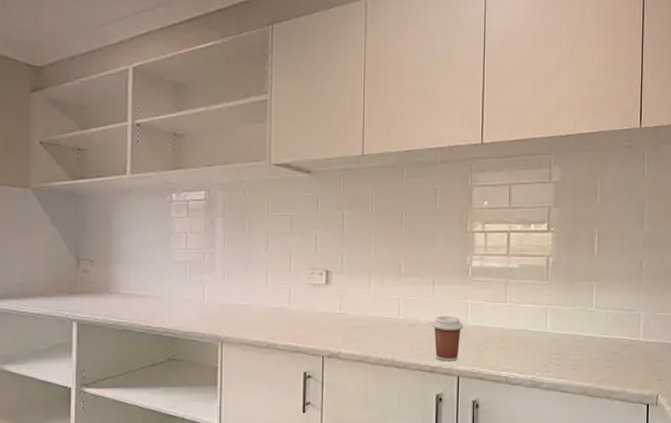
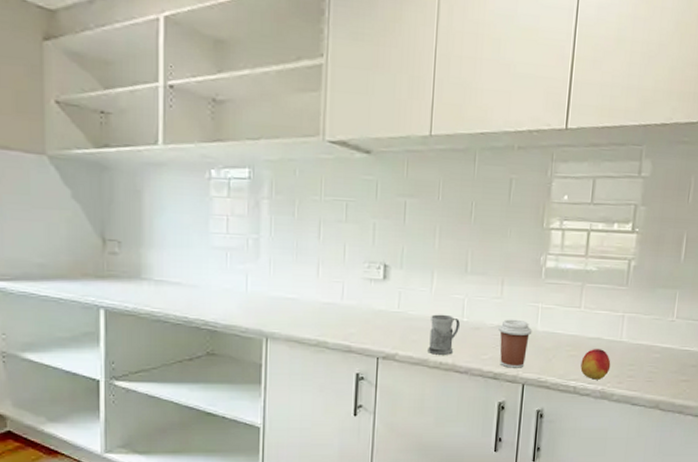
mug: none [368,314,397,352] -> present [428,314,460,355]
peach: none [510,340,538,369] -> present [580,349,611,380]

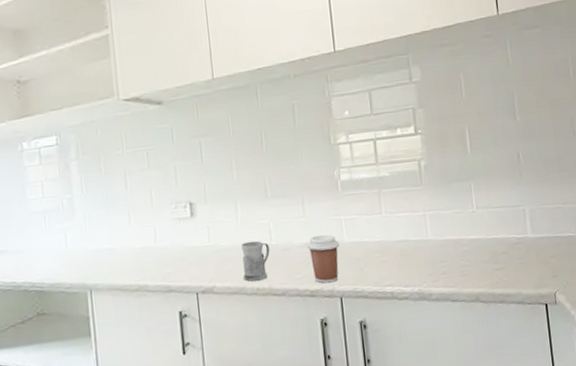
peach: present [580,349,611,380] -> none [393,250,423,282]

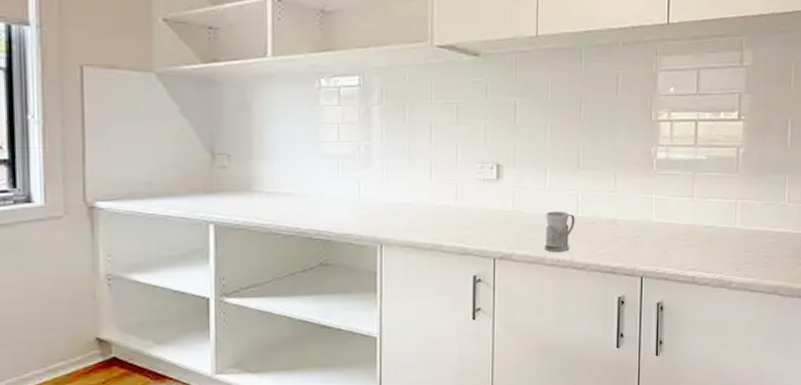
coffee cup: present [307,234,340,284] -> none [614,212,648,261]

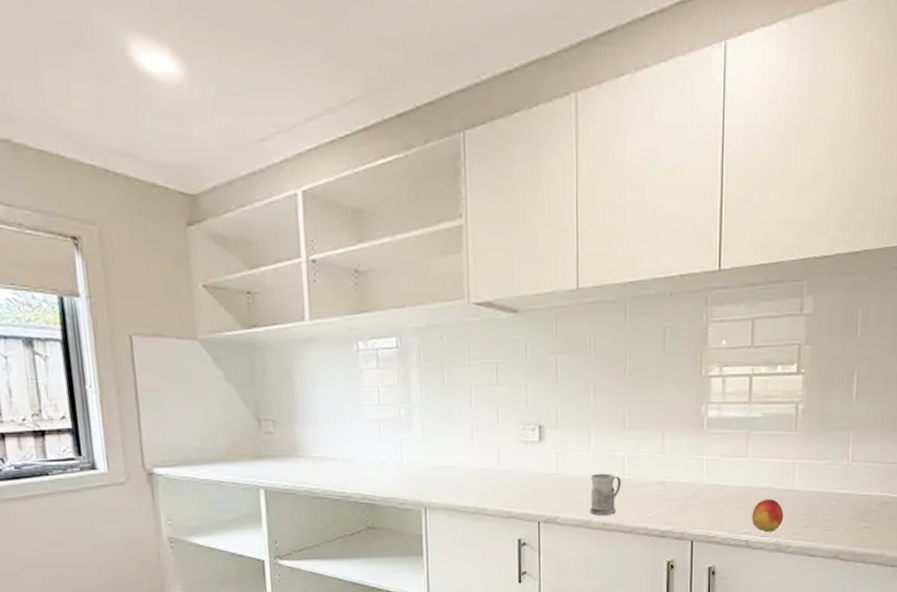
peach: none [697,237,727,268] -> present [752,499,784,532]

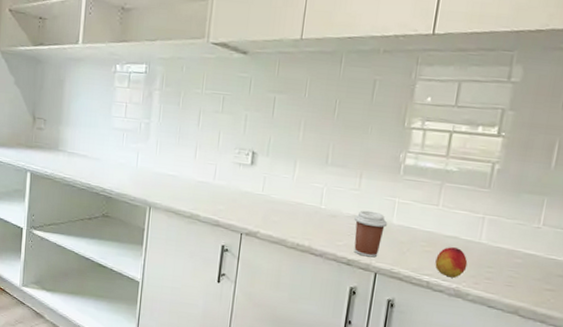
mug: present [590,473,621,515] -> none [286,199,318,238]
coffee cup: none [662,473,698,525] -> present [354,210,388,258]

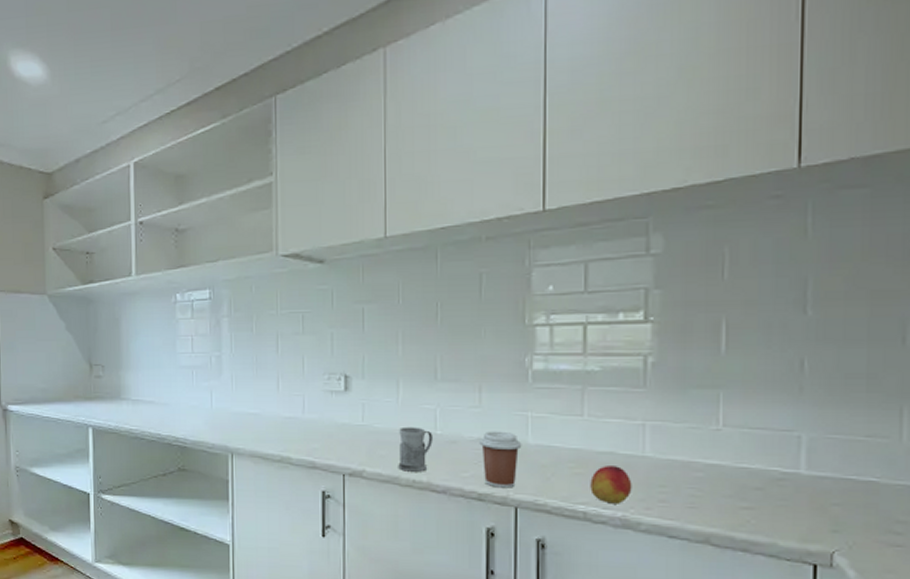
mug: none [286,199,318,238] -> present [398,426,433,472]

